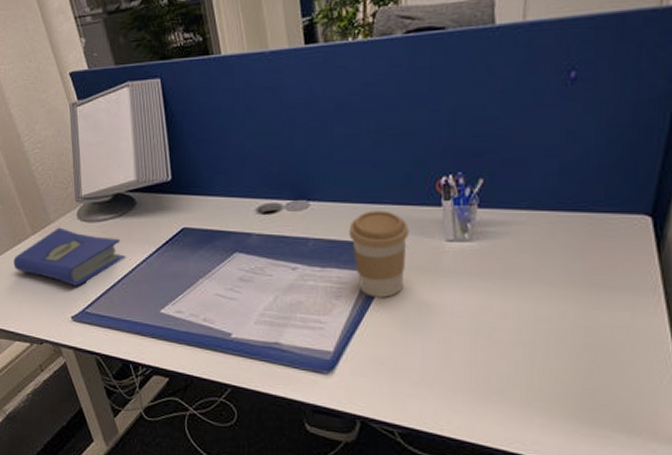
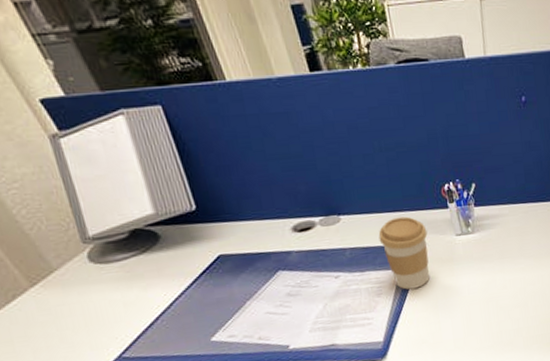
hardcover book: present [13,227,126,286] -> none [10,273,160,334]

